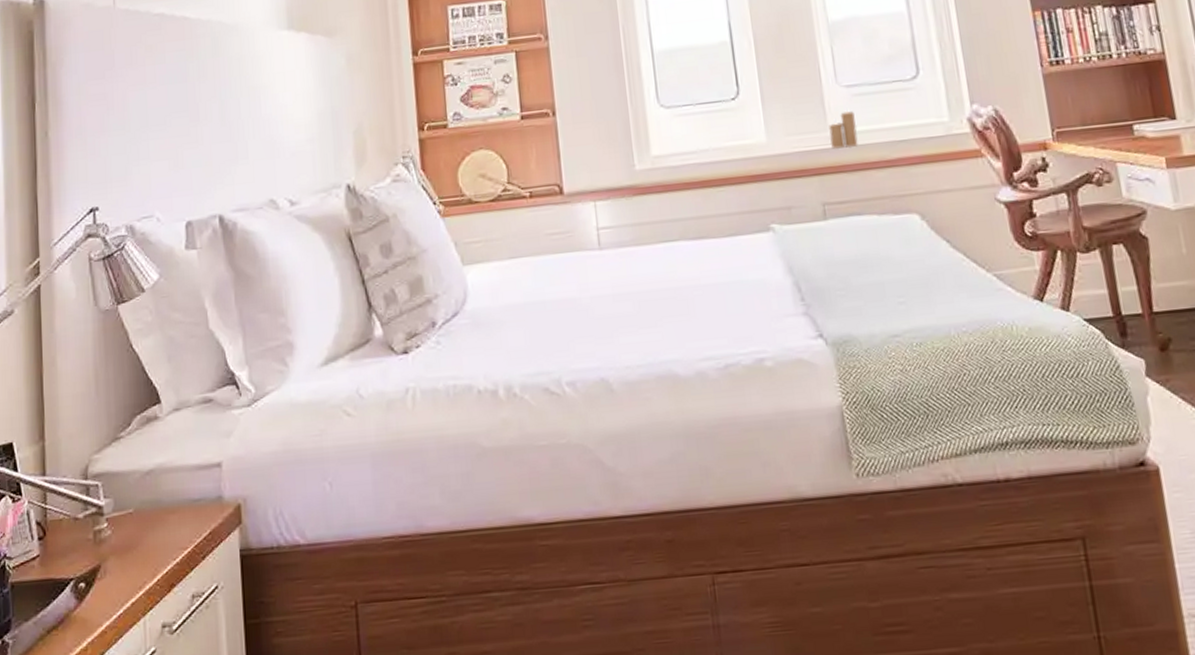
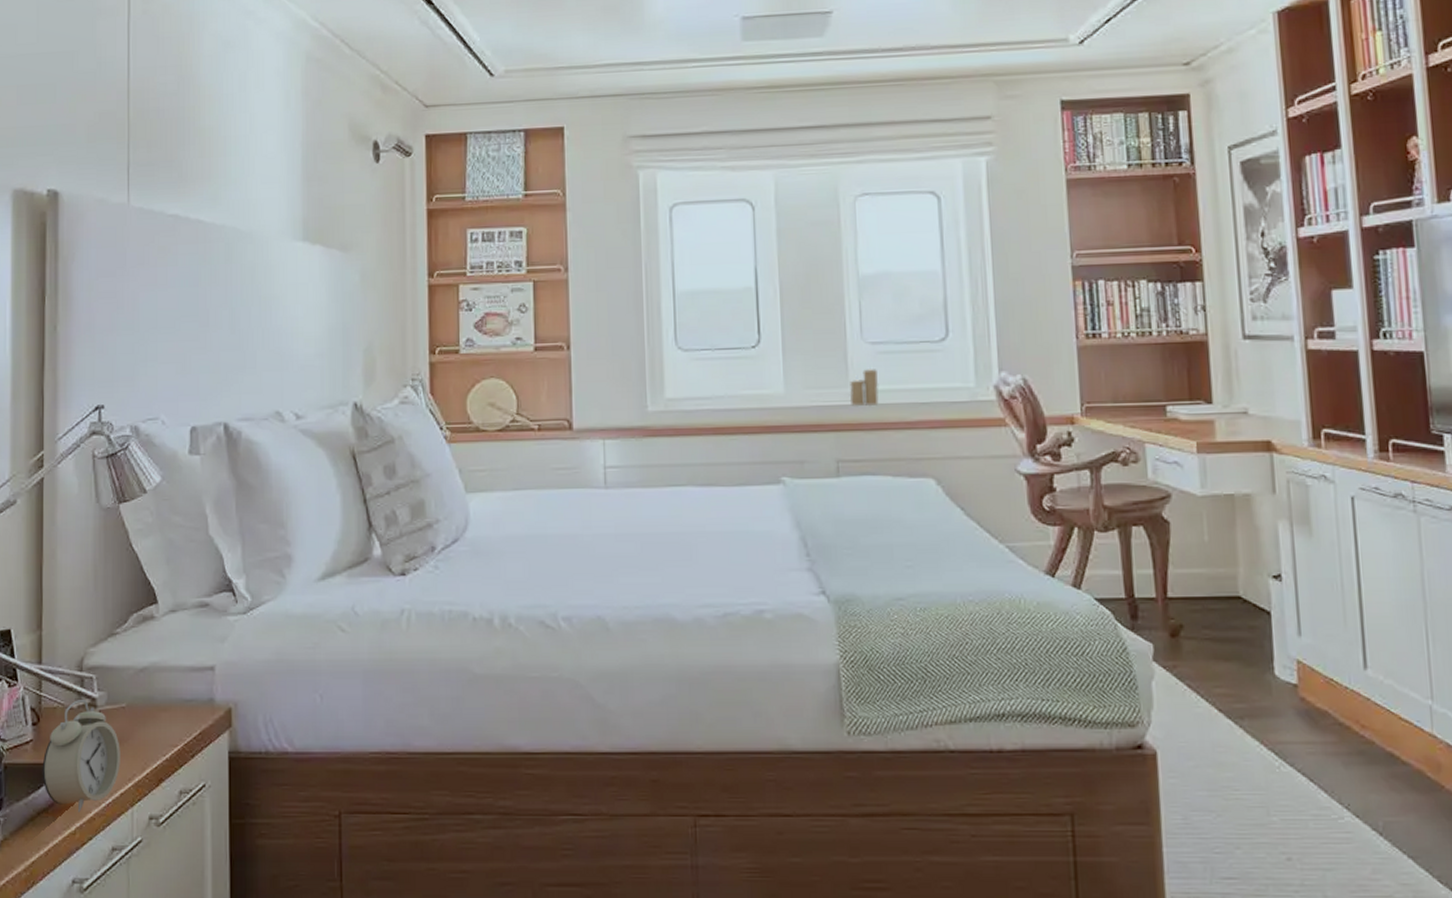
alarm clock: none [50,509,130,628] -> present [42,700,120,813]

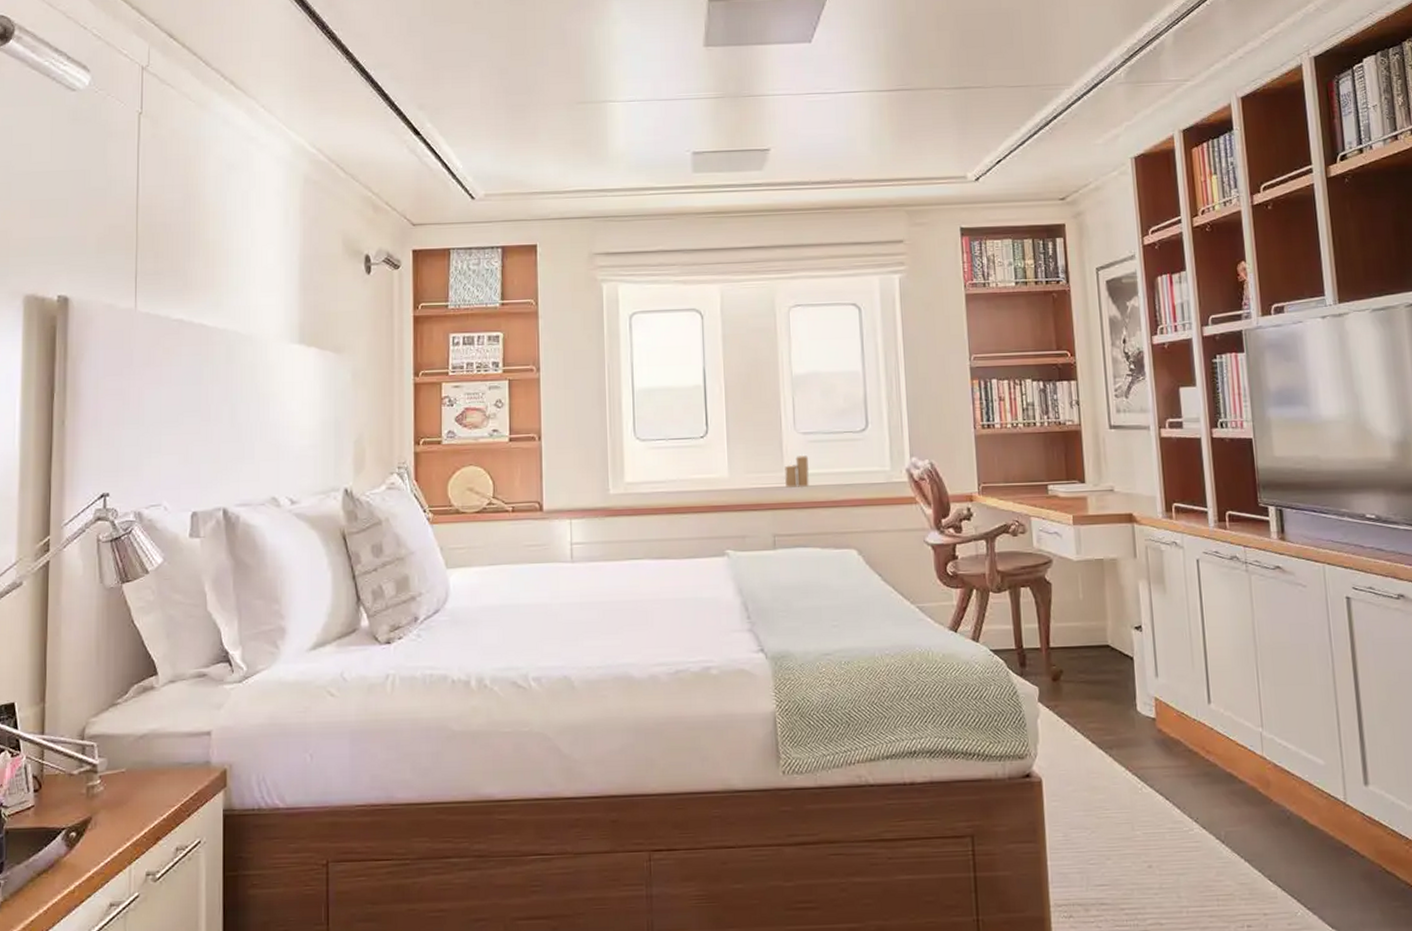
alarm clock: present [42,700,120,813] -> none [43,766,120,873]

